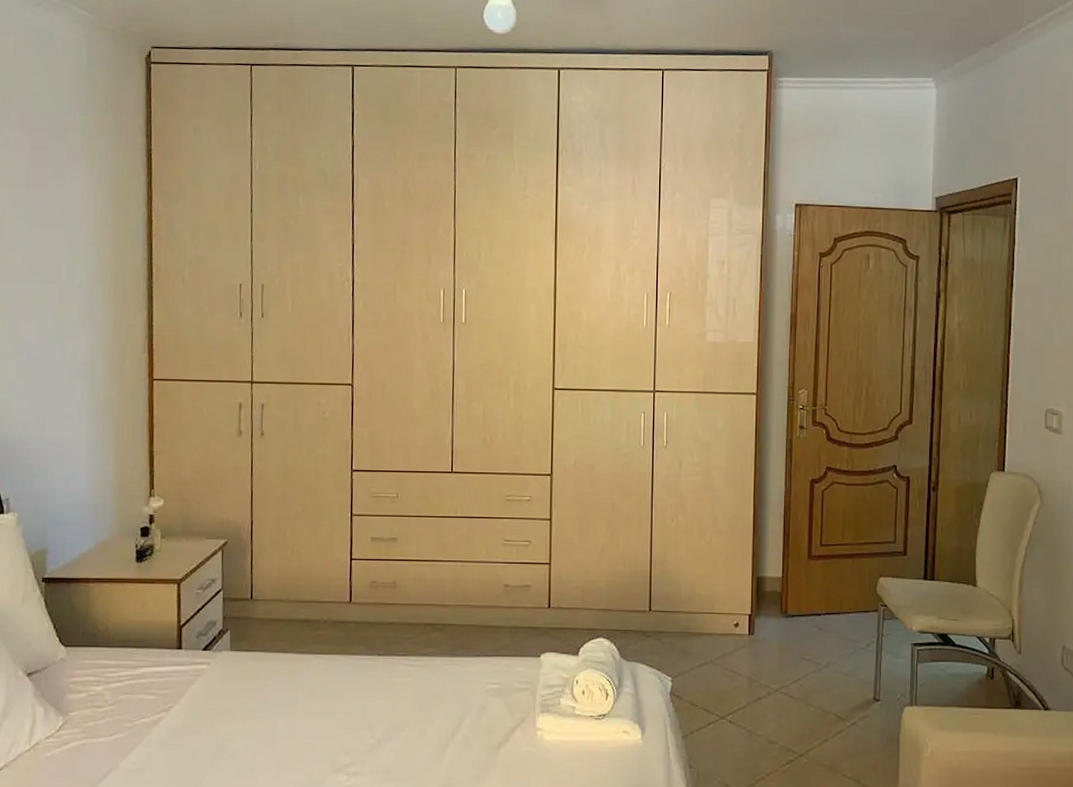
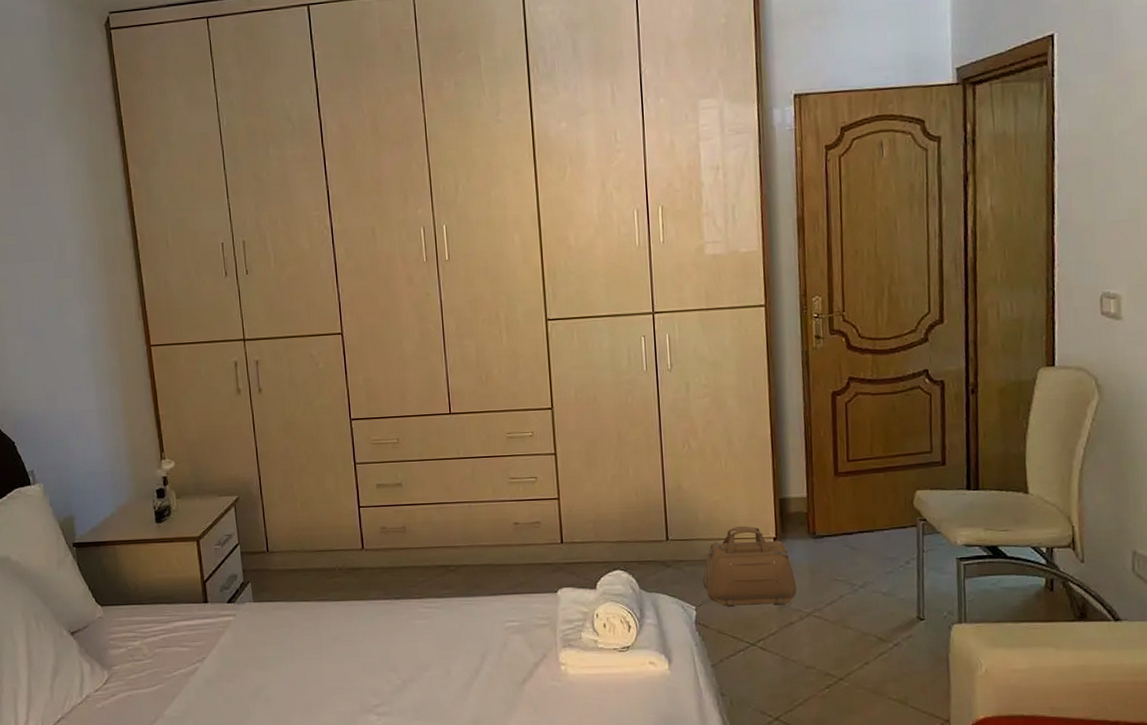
handbag: none [680,601,767,680] -> present [702,525,797,606]

